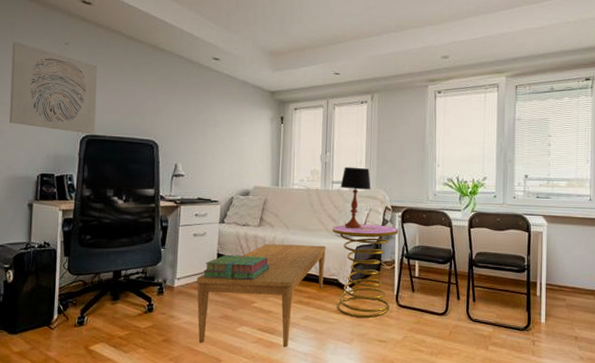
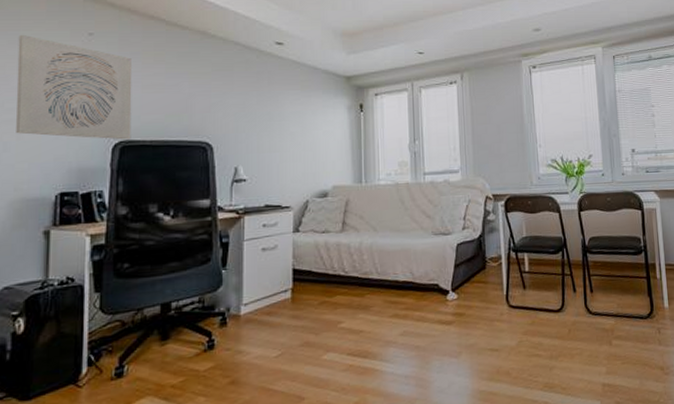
coffee table: present [197,244,327,348] -> none [269,246,423,381]
stack of books: present [203,255,270,280] -> none [276,266,357,299]
side table: present [332,224,399,318] -> none [427,217,503,326]
table lamp: present [340,167,371,229] -> none [433,154,469,224]

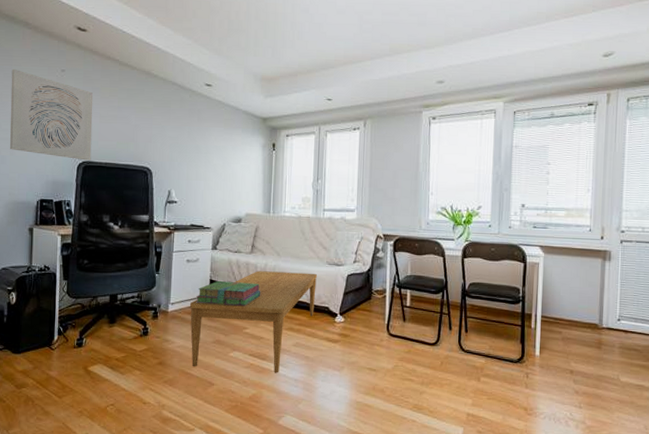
coffee table: none [269,246,423,381] -> present [190,271,318,373]
stack of books: none [276,266,357,299] -> present [196,281,261,306]

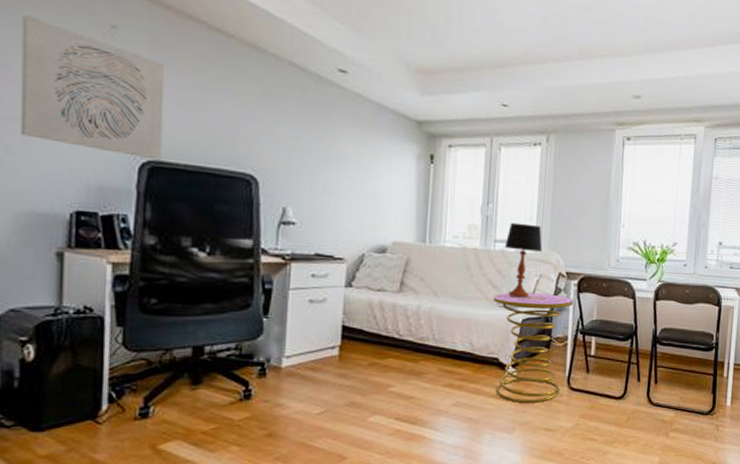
coffee table: present [190,271,318,373] -> none [314,314,486,440]
stack of books: present [196,281,261,306] -> none [322,327,412,358]
side table: none [323,252,391,346] -> present [492,293,574,403]
table lamp: none [331,194,363,257] -> present [504,222,543,298]

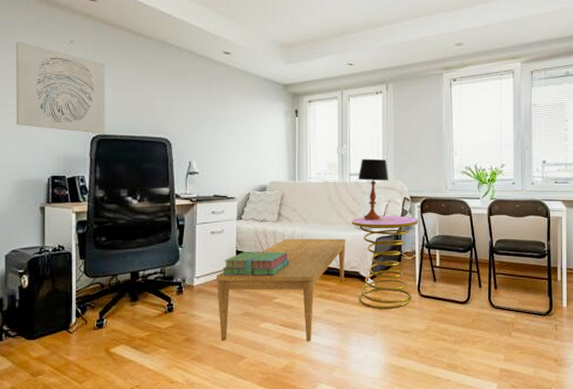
coffee table: none [314,314,486,440] -> present [217,238,347,342]
stack of books: none [322,327,412,358] -> present [222,251,290,276]

